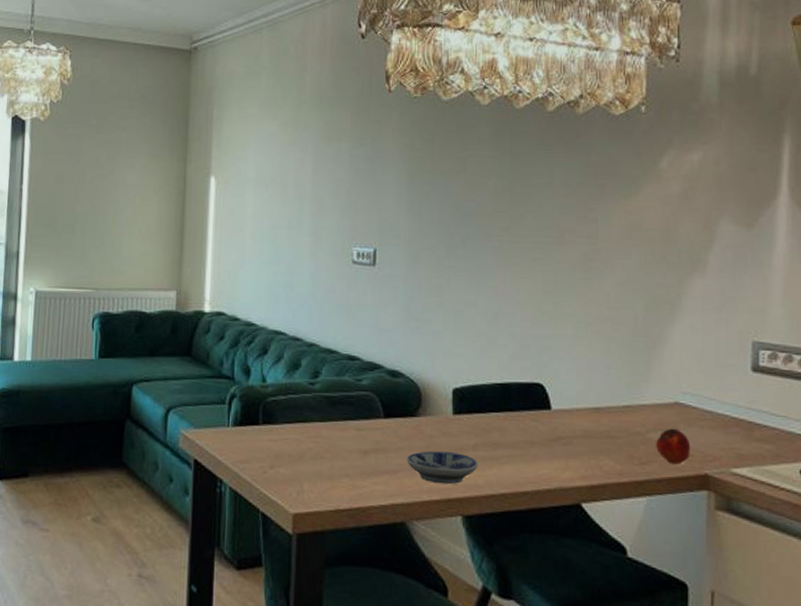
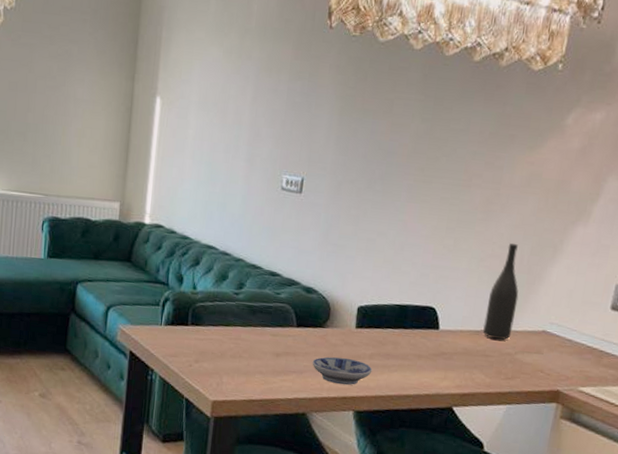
wine bottle: none [602,303,639,417] -> present [483,244,519,340]
apple: present [656,428,691,464] -> none [521,351,550,381]

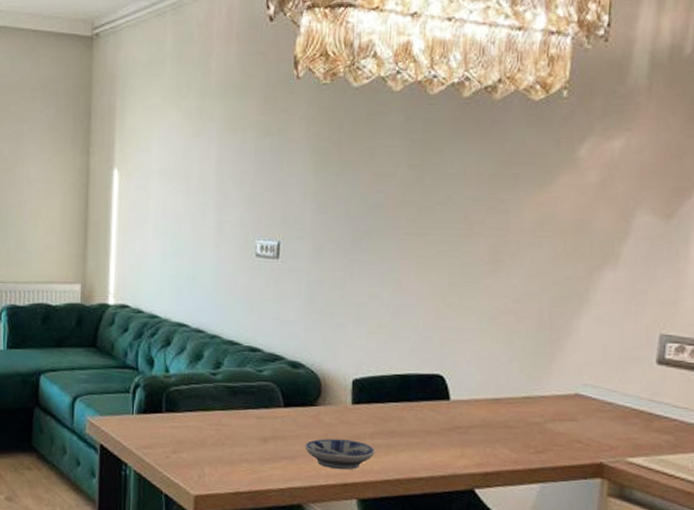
wine bottle: present [483,244,519,340] -> none [502,296,542,408]

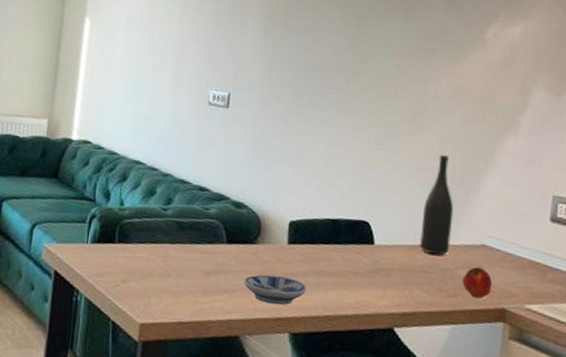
wine bottle: none [502,296,542,408] -> present [419,155,454,255]
apple: none [553,418,588,453] -> present [462,266,493,299]

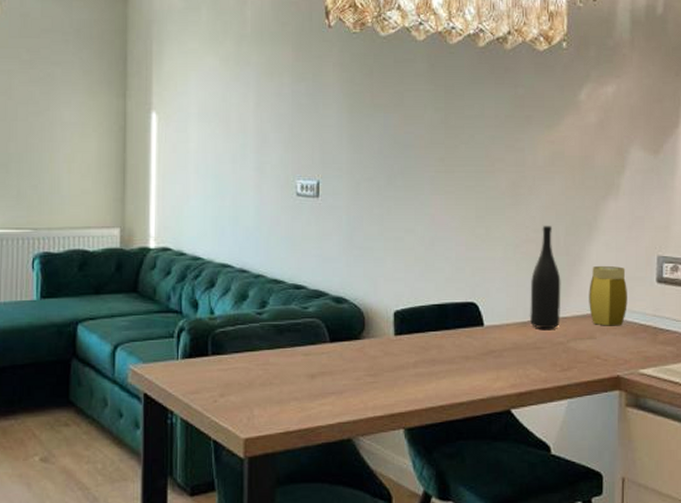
bowl: present [244,274,307,305] -> none [352,370,419,401]
apple: present [462,266,493,299] -> none [576,337,606,369]
jar: none [479,198,520,260] -> present [589,265,627,326]

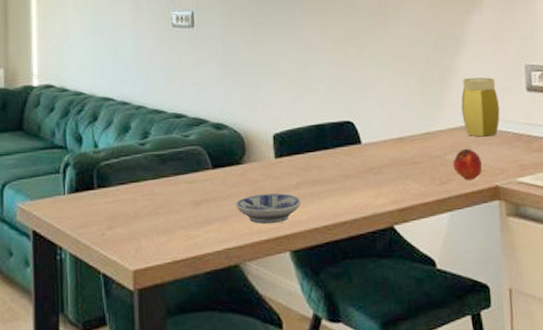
bowl: none [352,370,419,401] -> present [235,193,301,225]
wine bottle: present [529,226,561,329] -> none [404,42,436,144]
apple: none [576,337,606,369] -> present [453,148,483,180]

